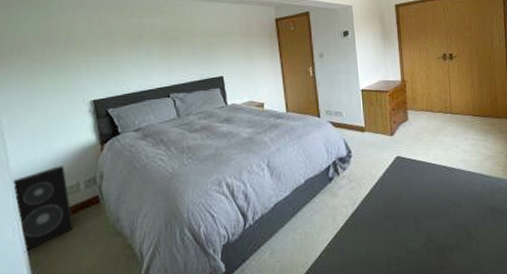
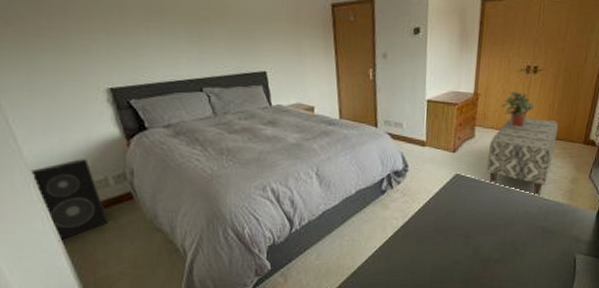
bench: none [423,98,485,175] -> present [487,117,559,197]
potted plant: none [426,77,457,108] -> present [500,91,535,127]

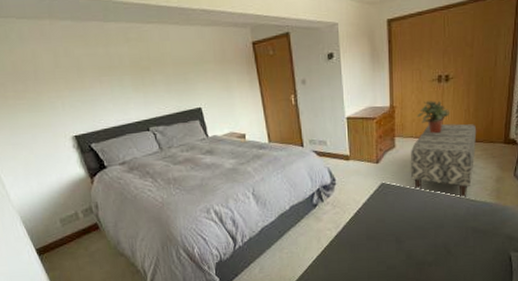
speaker: present [30,159,108,241] -> none [17,198,80,270]

